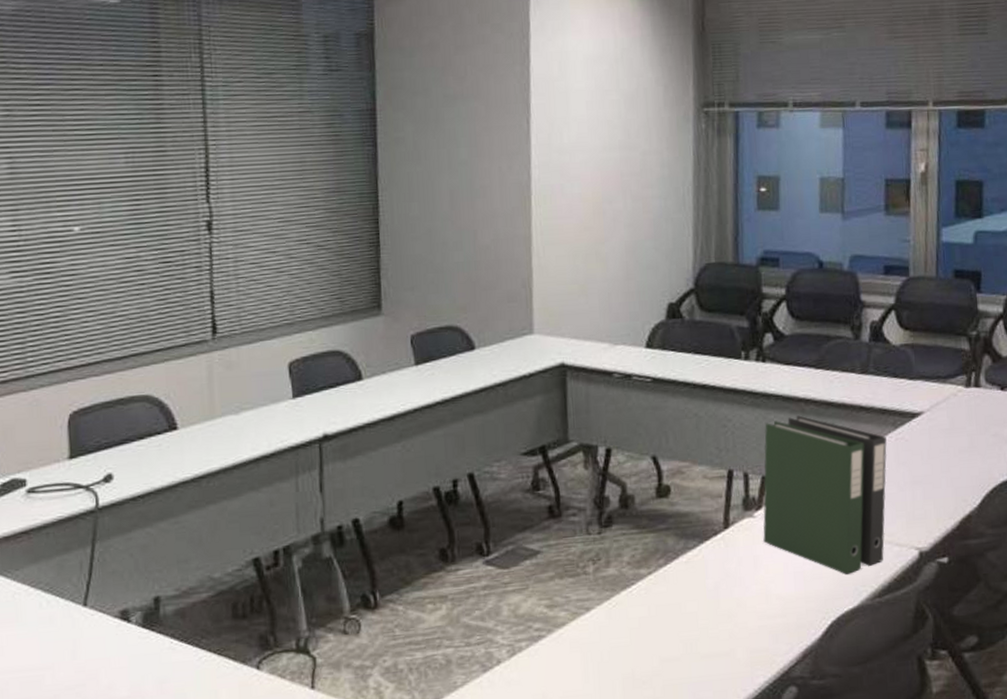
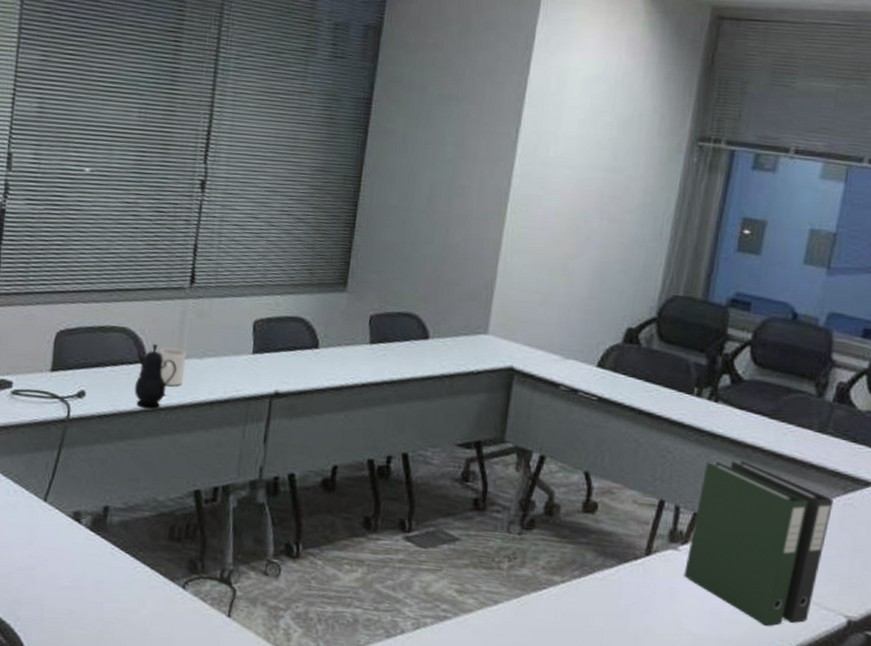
coffeepot: none [164,407,212,482] -> present [134,344,177,410]
cup: none [189,408,222,450] -> present [159,347,186,386]

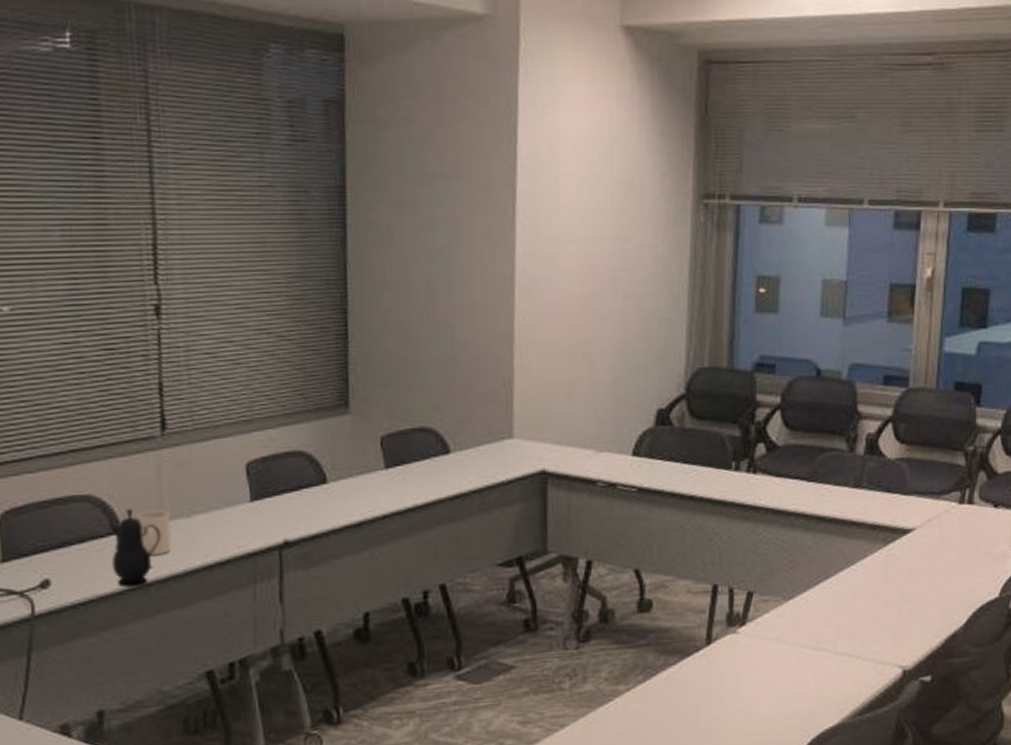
binder: present [684,461,834,626] -> none [746,529,876,692]

